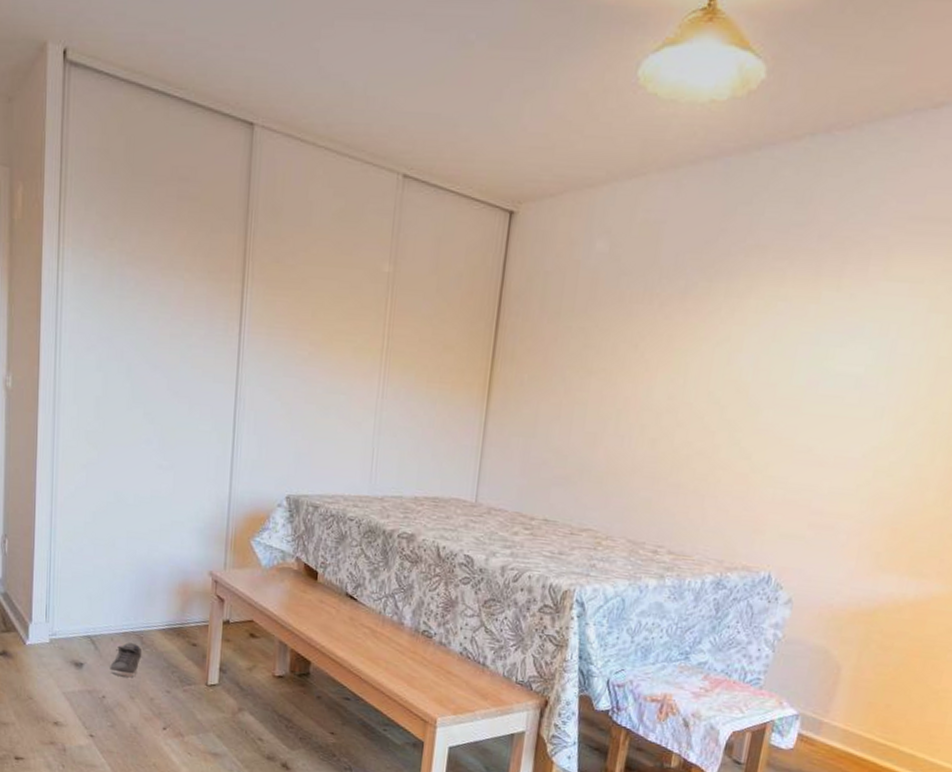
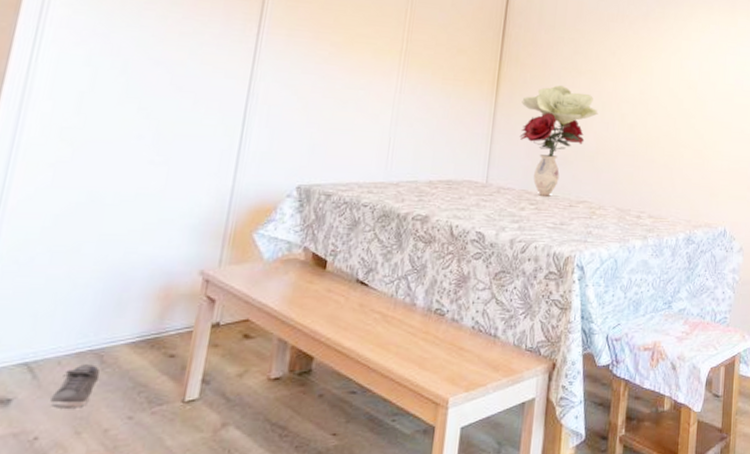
flower bouquet: none [514,388,611,521] -> present [519,85,598,196]

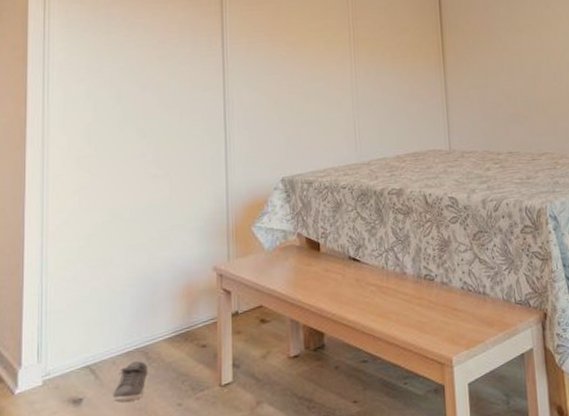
flower bouquet: present [519,85,598,196] -> none [468,45,544,154]

